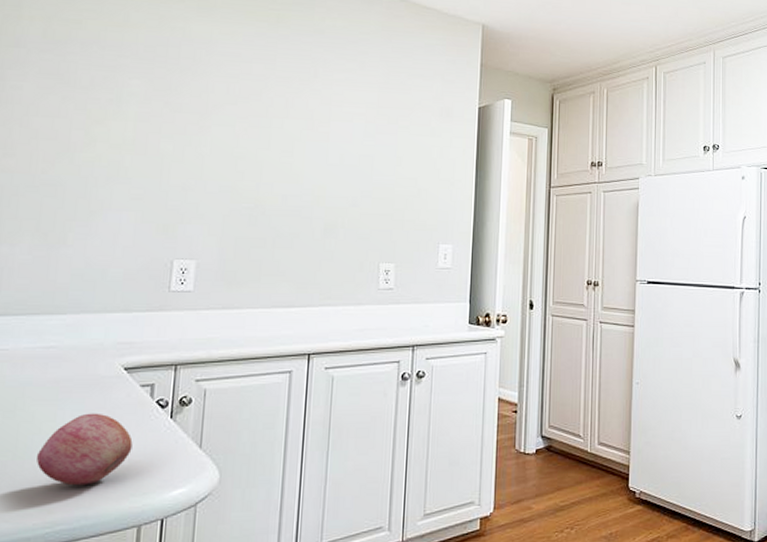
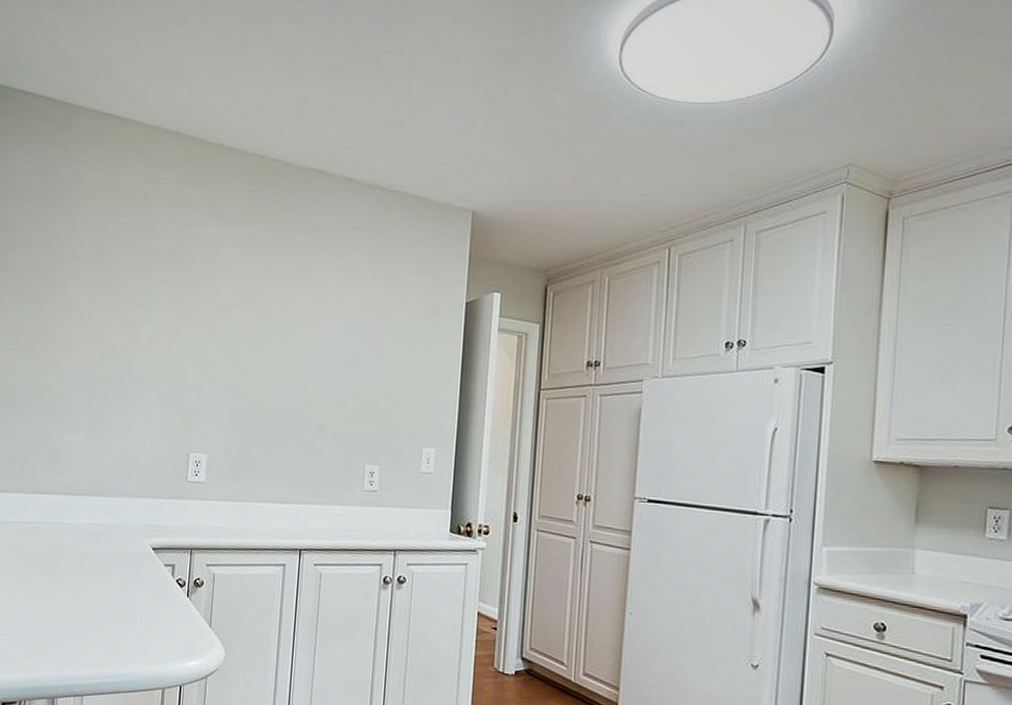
fruit: present [37,413,133,486] -> none [90,584,159,647]

